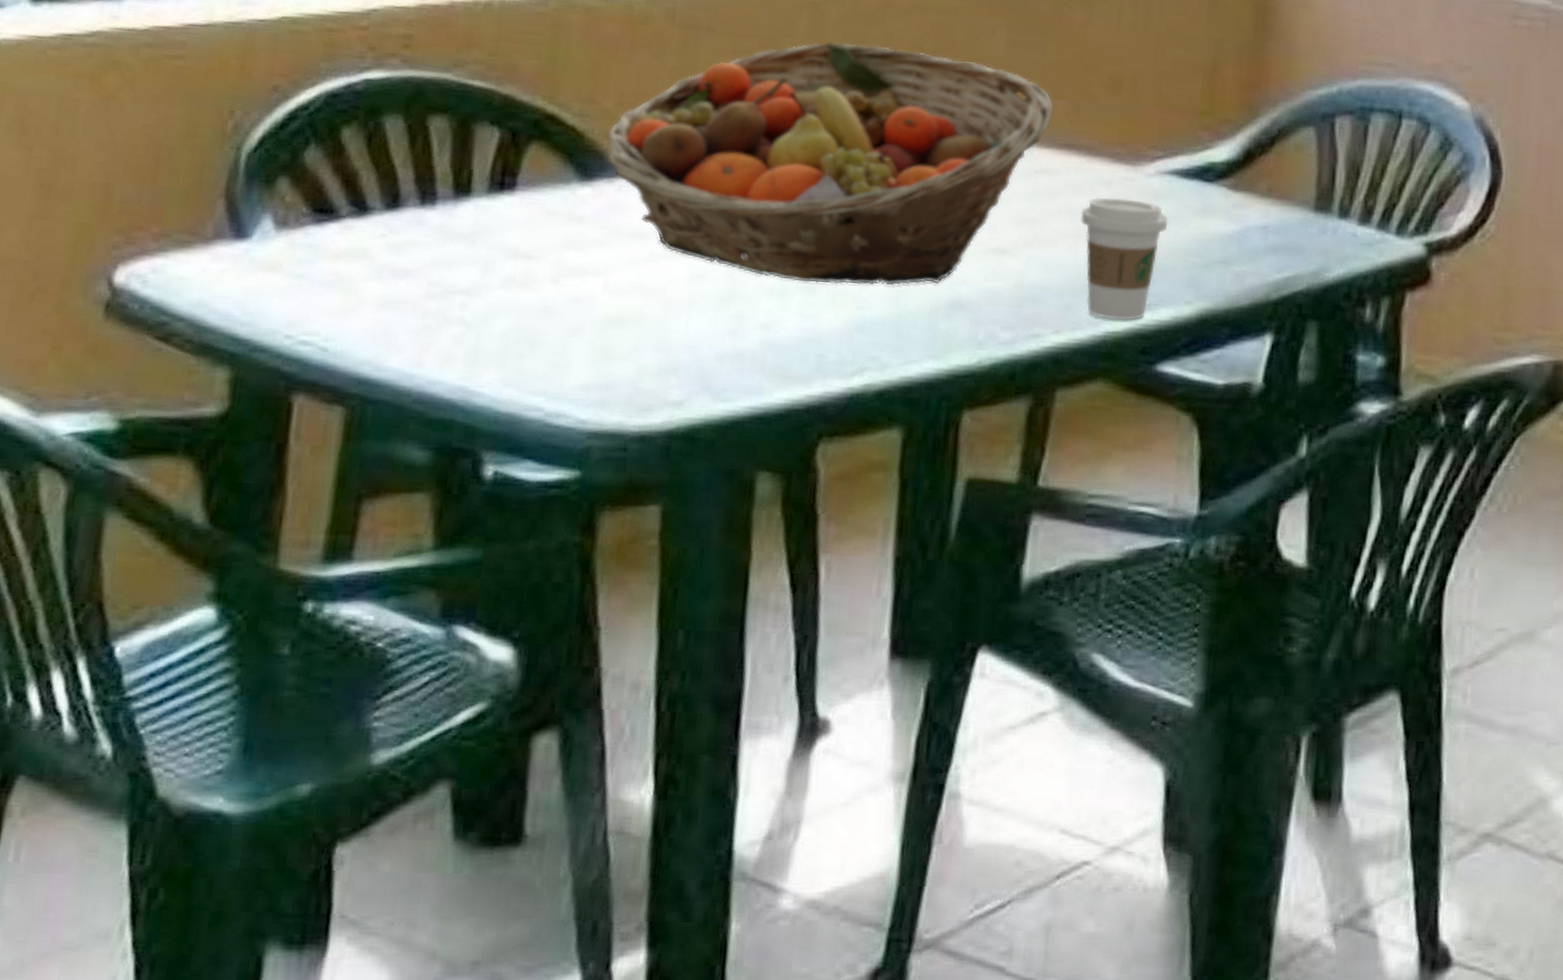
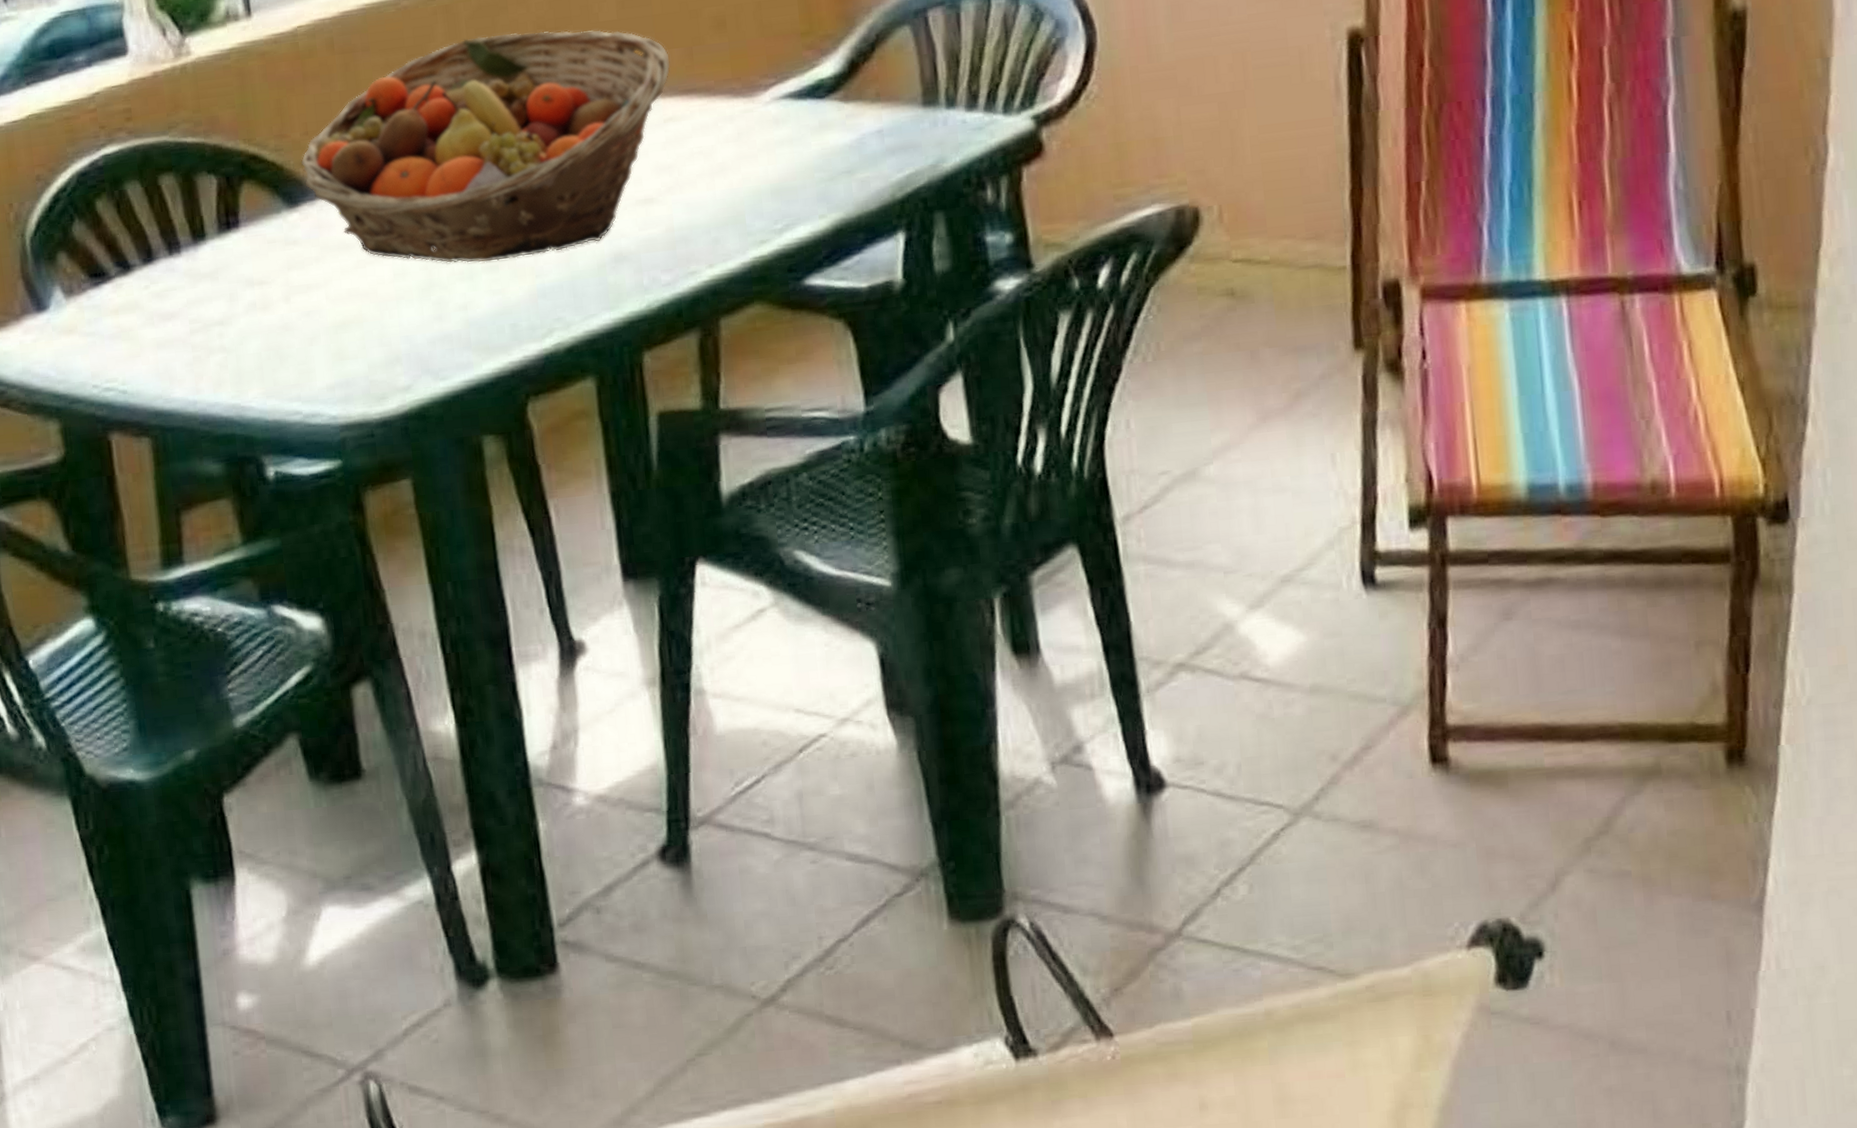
coffee cup: present [1081,197,1168,321] -> none [711,128,791,246]

